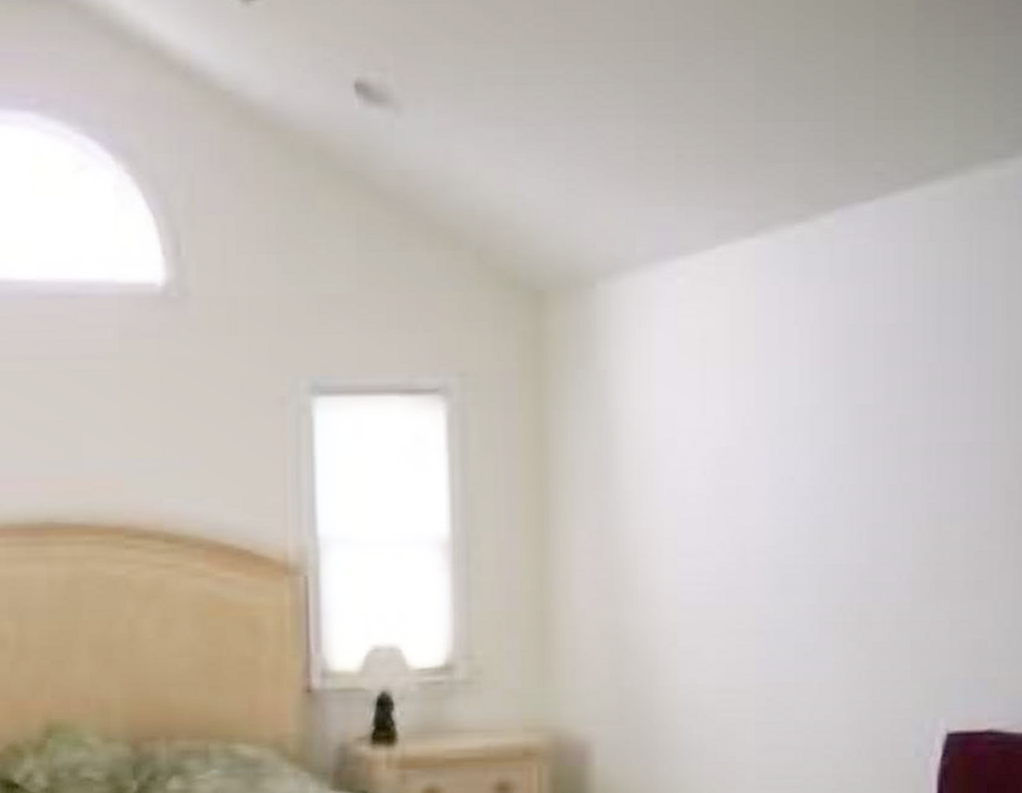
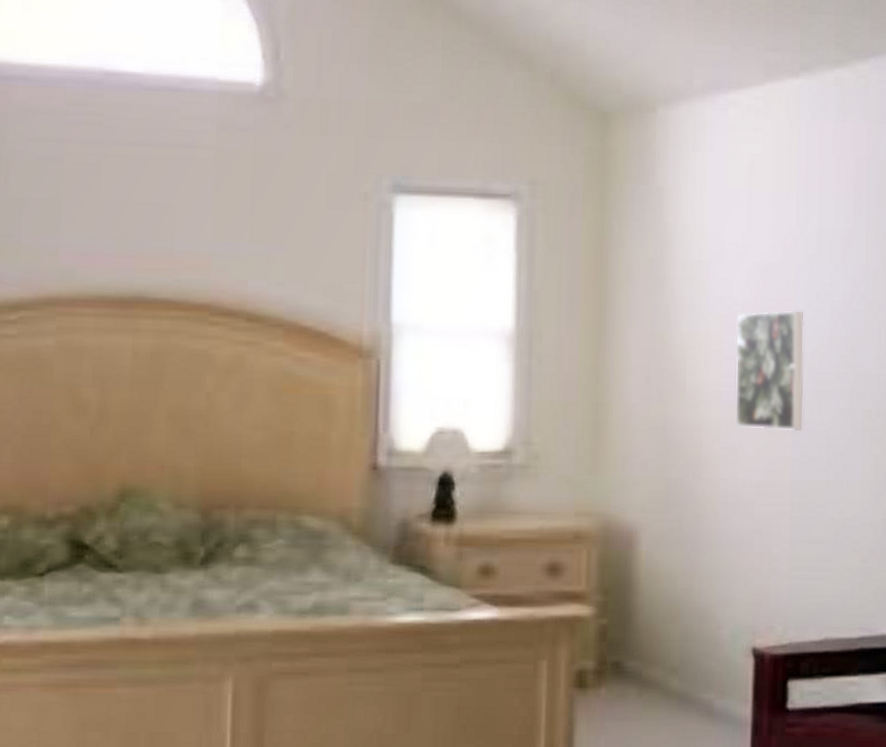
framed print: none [690,499,769,631] -> present [735,310,804,431]

